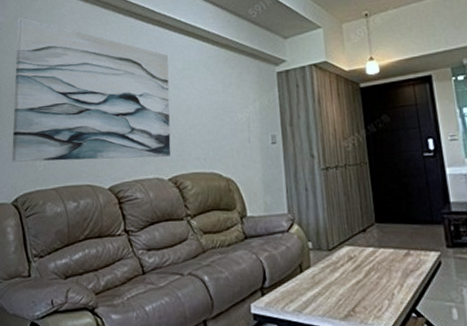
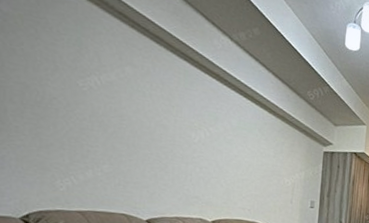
wall art: present [12,17,171,162] -> none [22,15,224,202]

